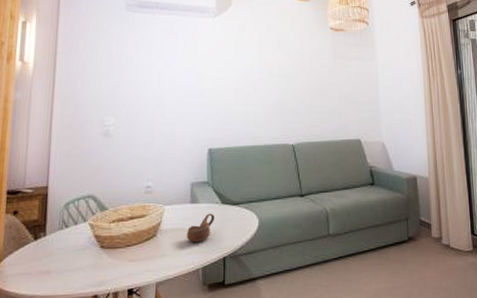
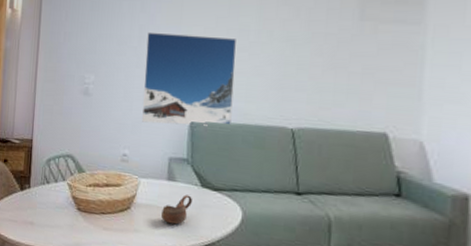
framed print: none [163,76,244,155] -> present [142,31,237,126]

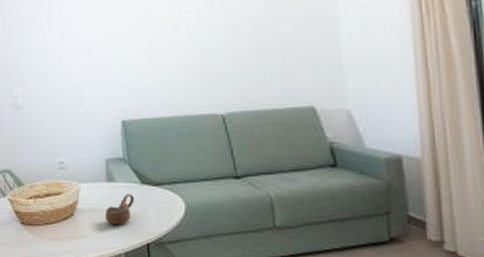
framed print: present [142,31,237,126] -> none [69,34,162,128]

